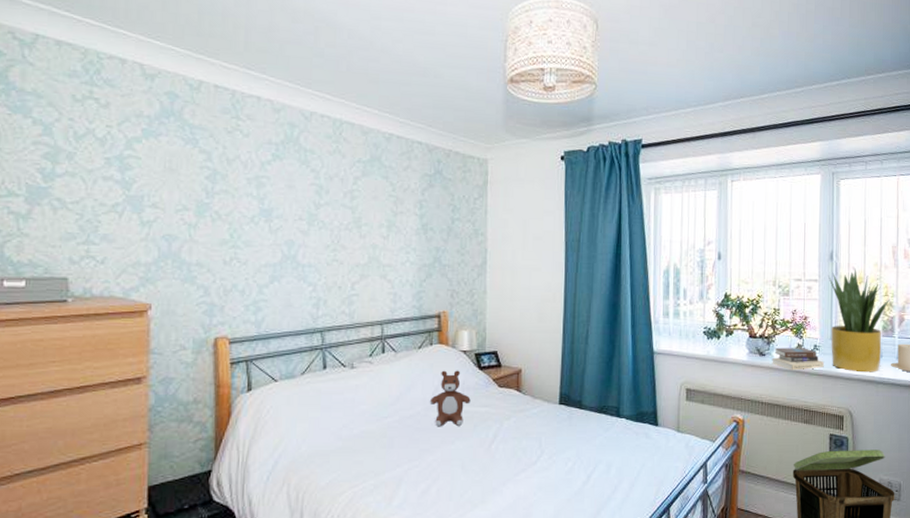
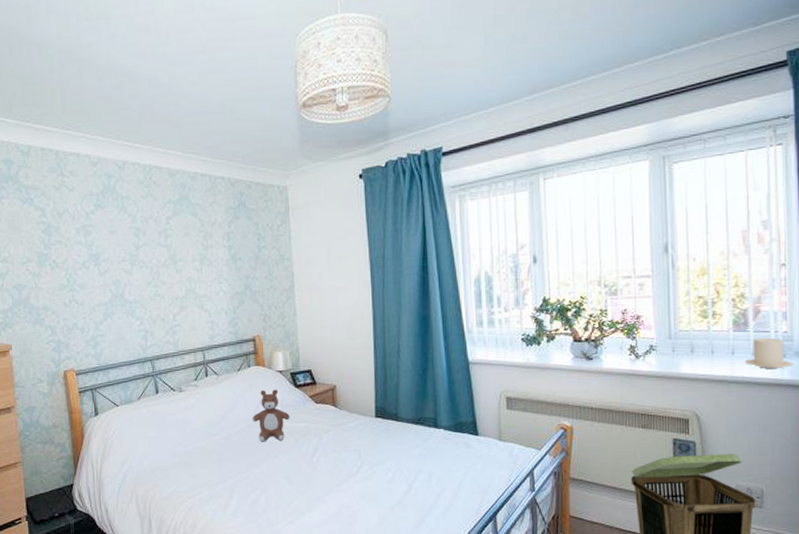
books: present [772,347,824,371] -> none [601,349,663,374]
planter: present [828,268,890,373] -> none [663,259,742,372]

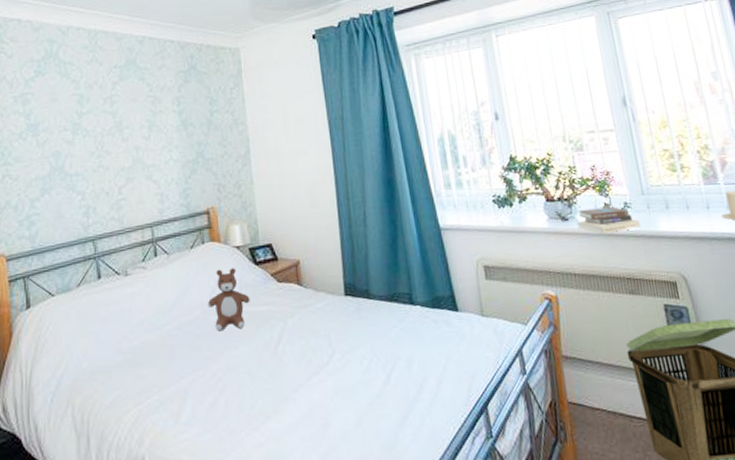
books: none [601,349,663,374] -> present [577,207,641,234]

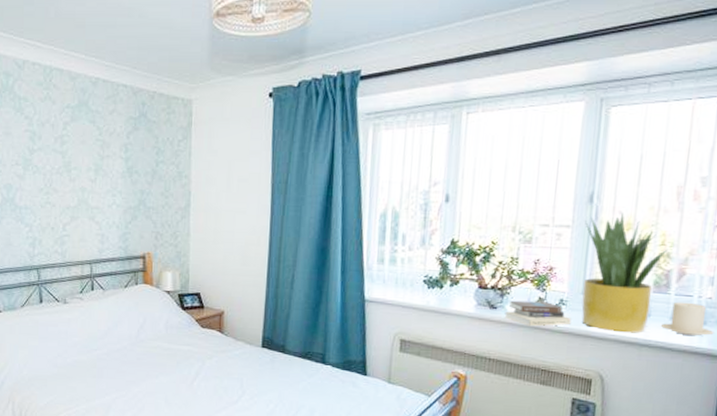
teddy bear: present [207,268,250,332] -> none [135,309,174,362]
planter: none [625,111,710,229] -> present [581,212,668,334]

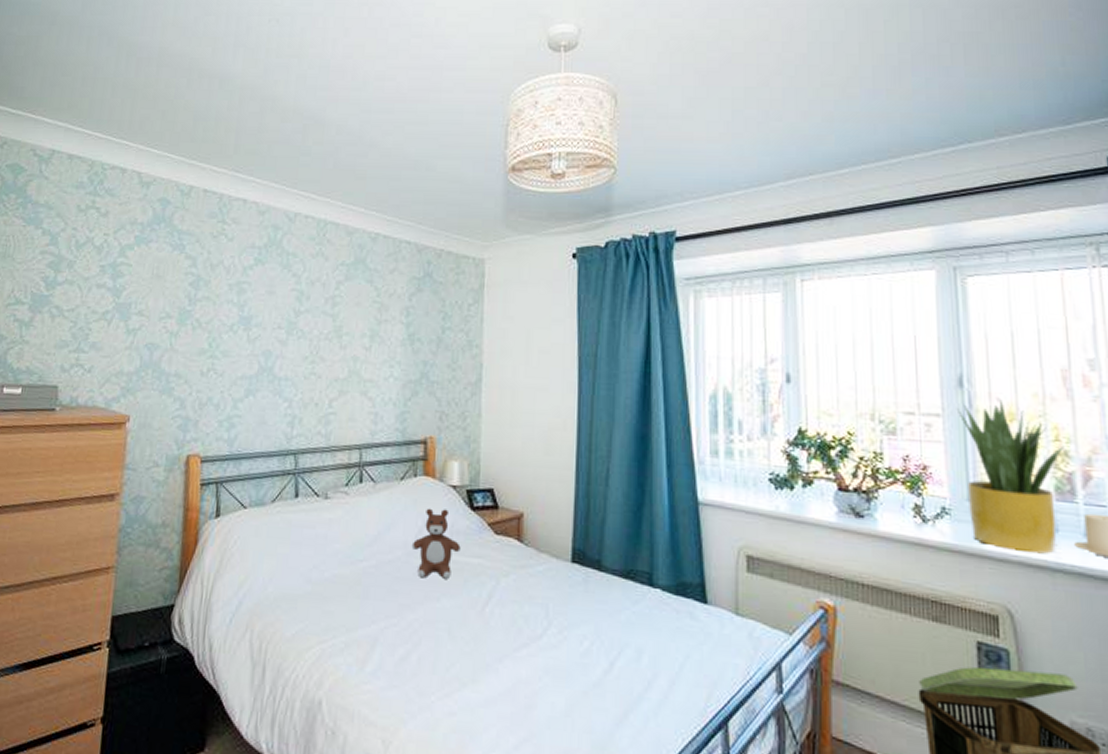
teddy bear: none [135,309,174,362] -> present [411,508,461,579]
books: present [504,300,571,327] -> none [875,507,960,543]

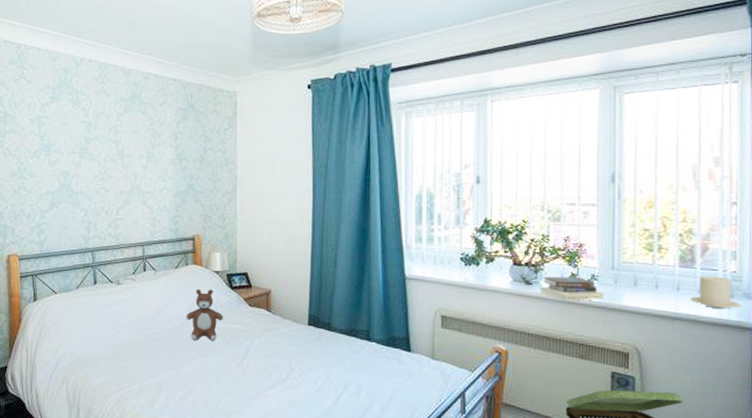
books: none [875,507,960,543] -> present [540,276,604,302]
planter: present [958,399,1065,554] -> none [609,191,690,307]

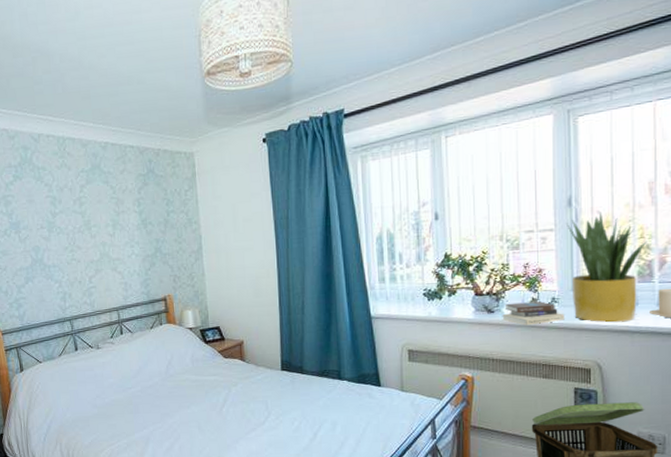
teddy bear: present [185,288,223,341] -> none [164,345,200,395]
planter: none [609,191,690,307] -> present [567,212,647,323]

